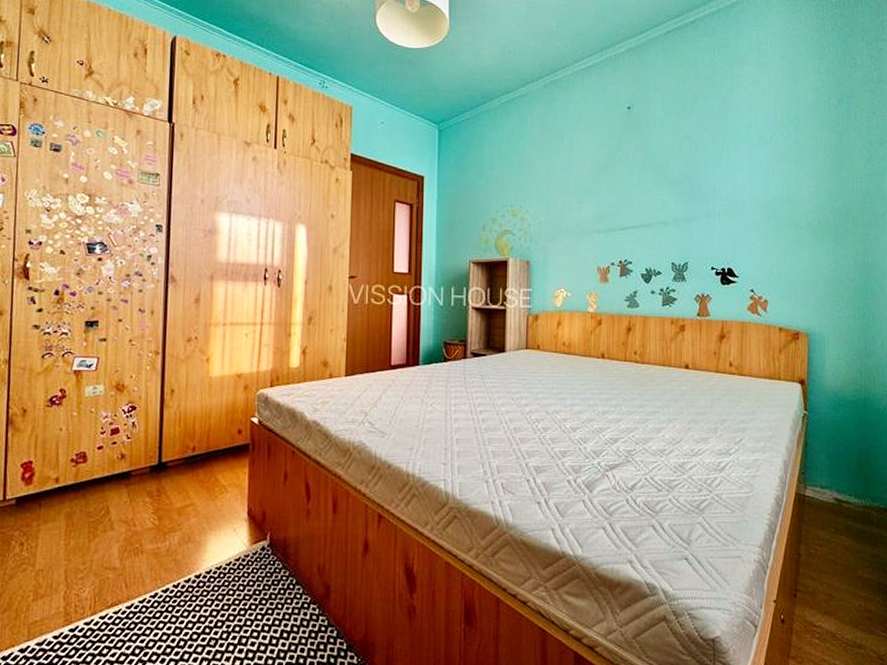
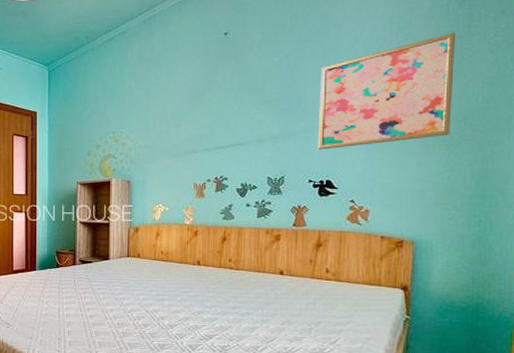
wall art: none [718,128,837,236] -> present [317,32,456,150]

